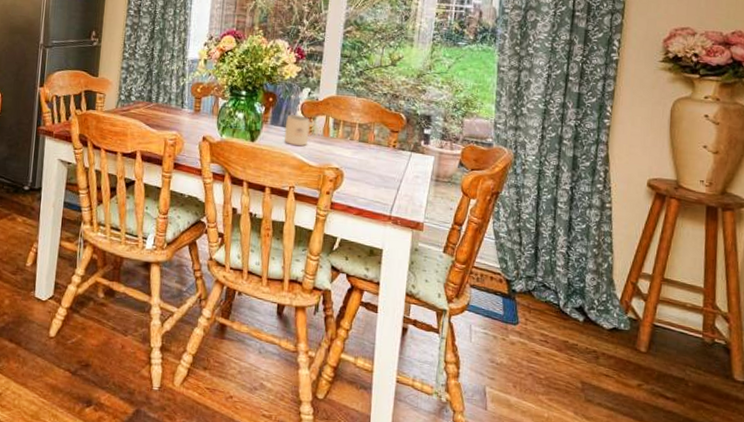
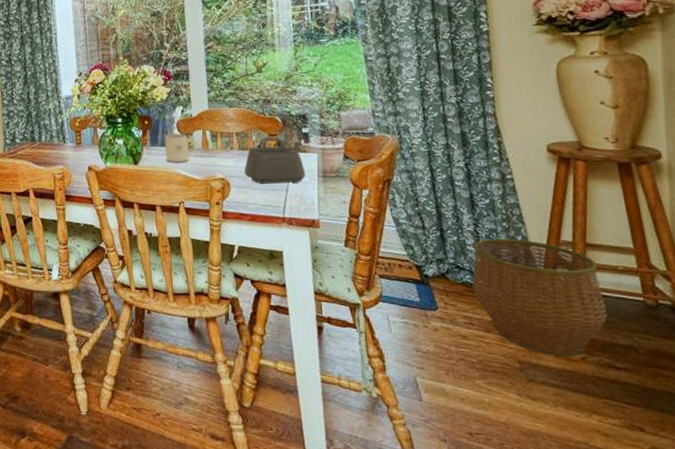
handbag: none [360,133,419,183] -> present [244,137,305,184]
basket: none [553,262,670,382] -> present [471,238,608,356]

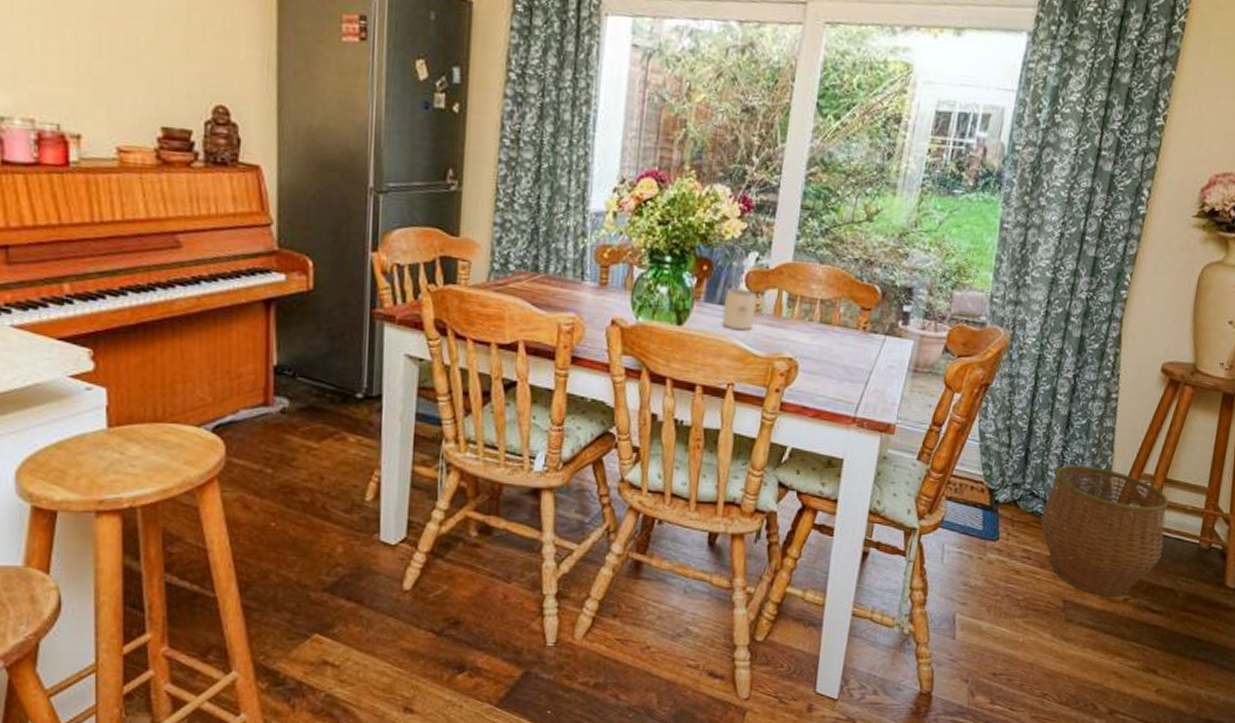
handbag: present [244,137,305,184] -> none [820,311,895,375]

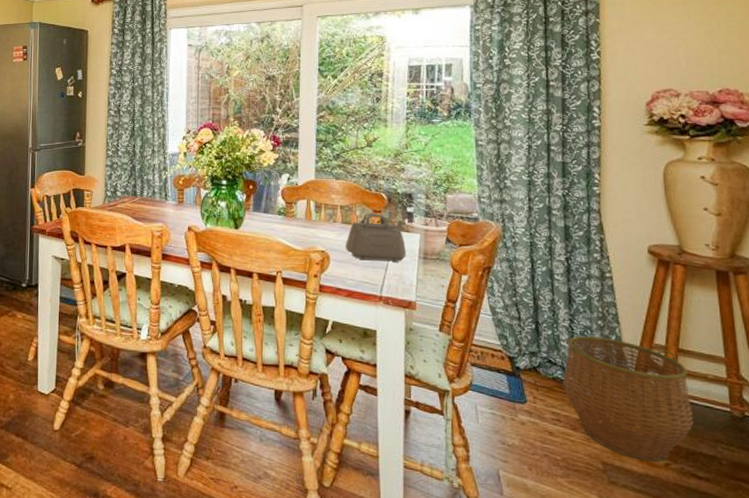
mug: present [721,288,769,331] -> none [267,201,301,231]
handbag: none [820,311,895,375] -> present [346,213,406,262]

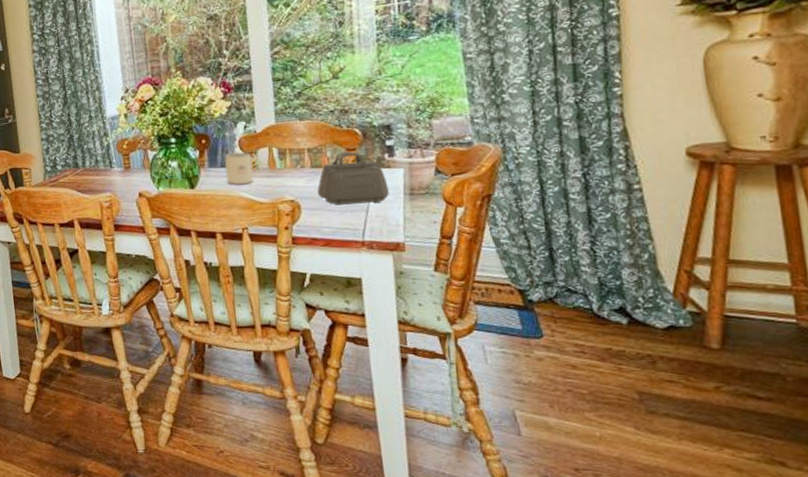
mug: none [267,201,301,231] -> present [224,152,264,185]
basket: present [562,336,694,462] -> none [584,256,750,386]

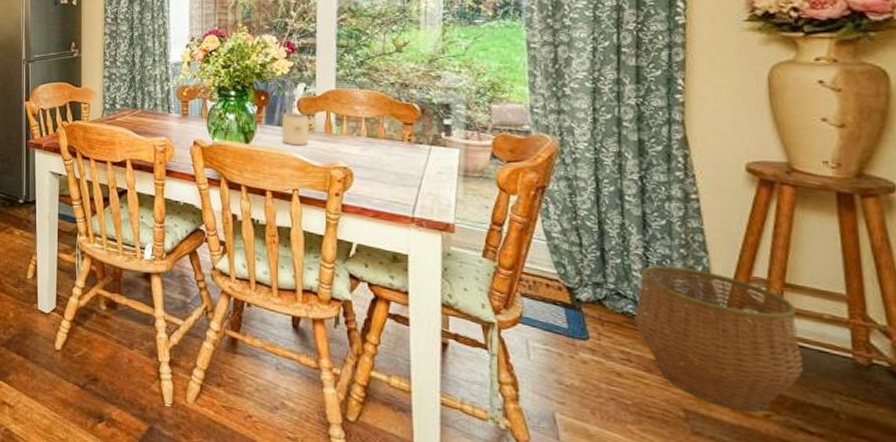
handbag: present [317,151,389,205] -> none [372,126,443,180]
basket: none [584,256,750,386] -> present [633,265,803,412]

